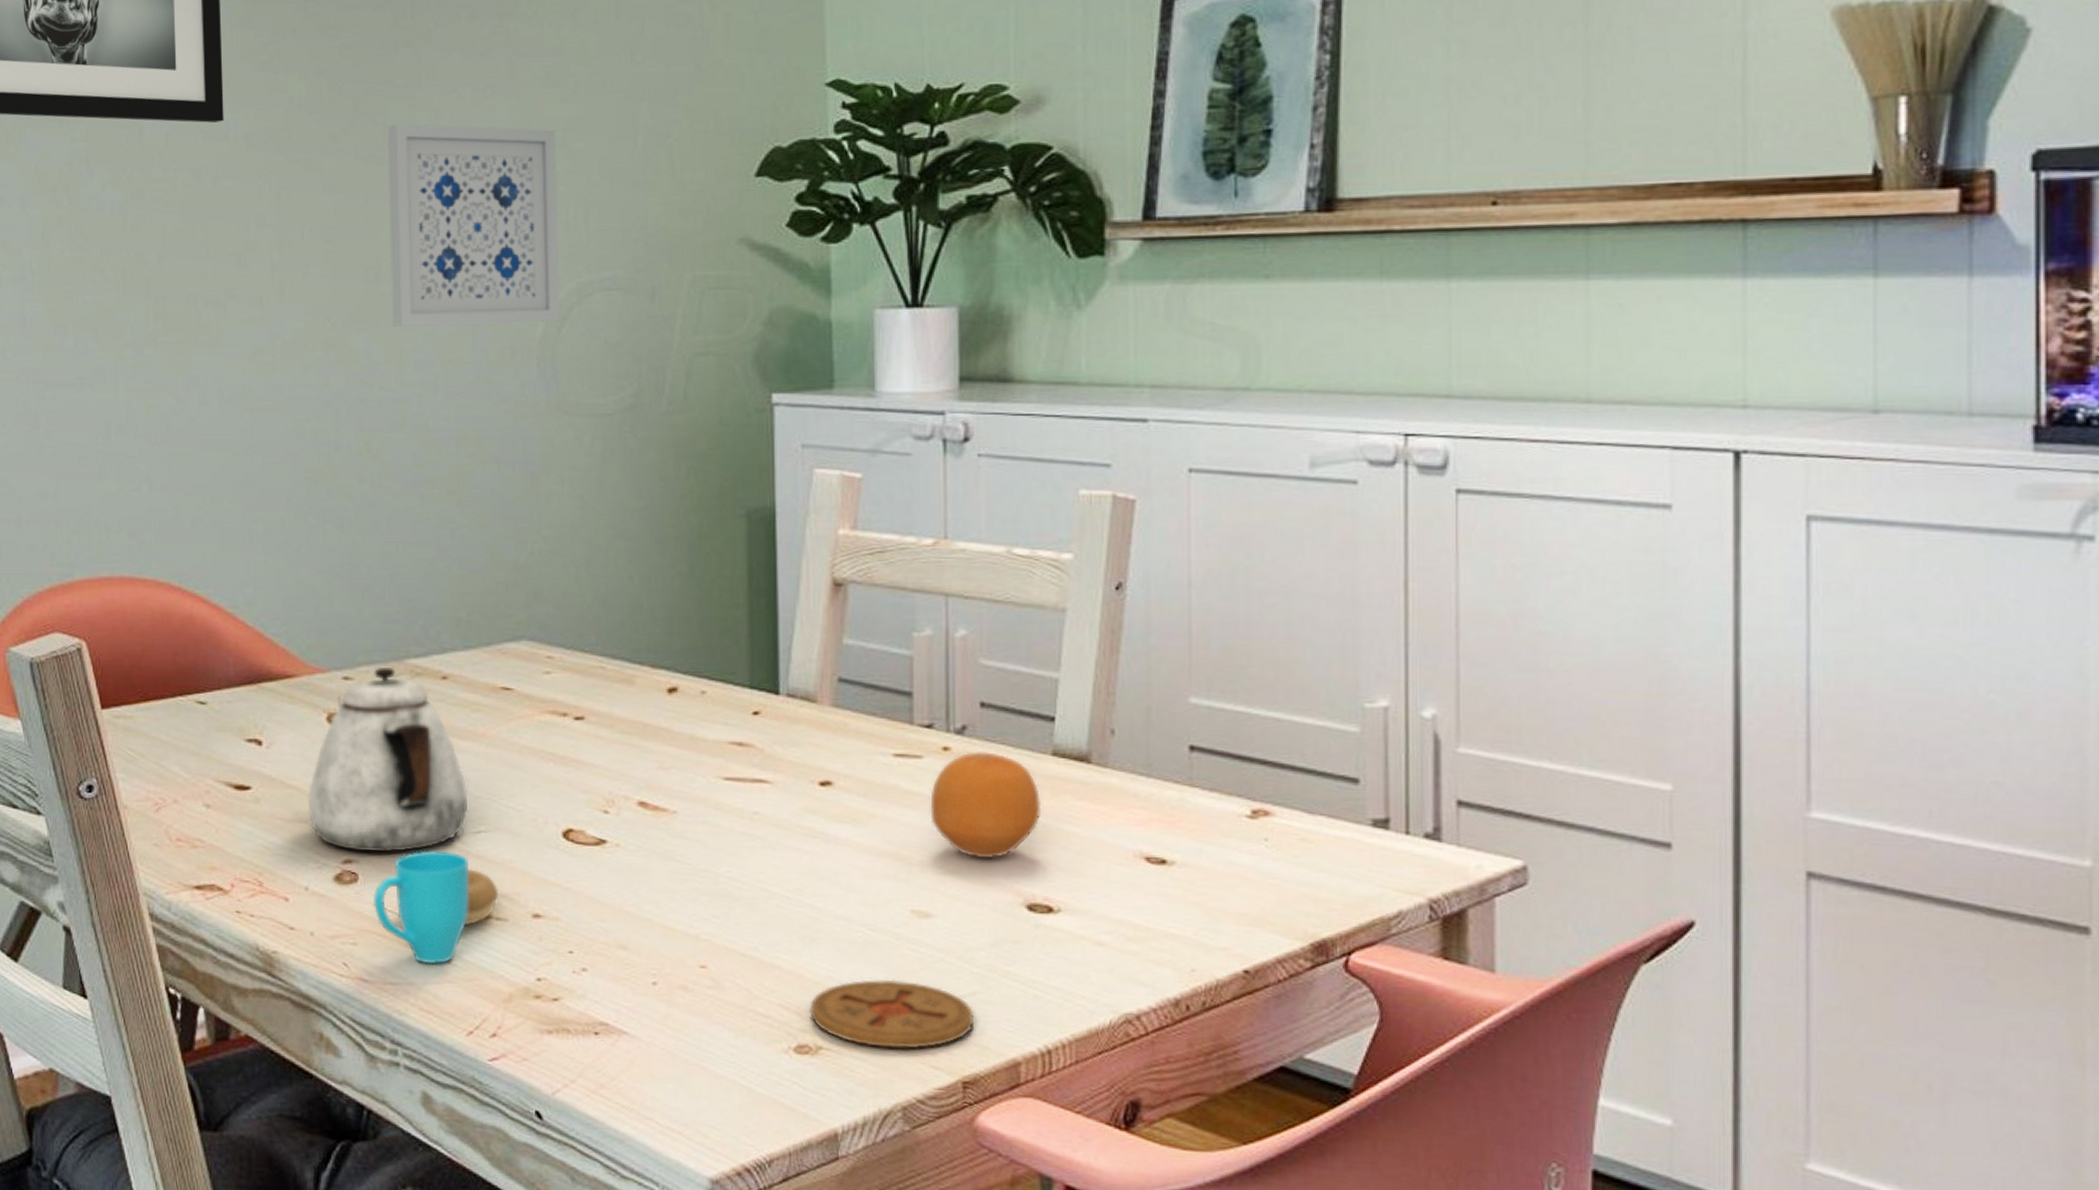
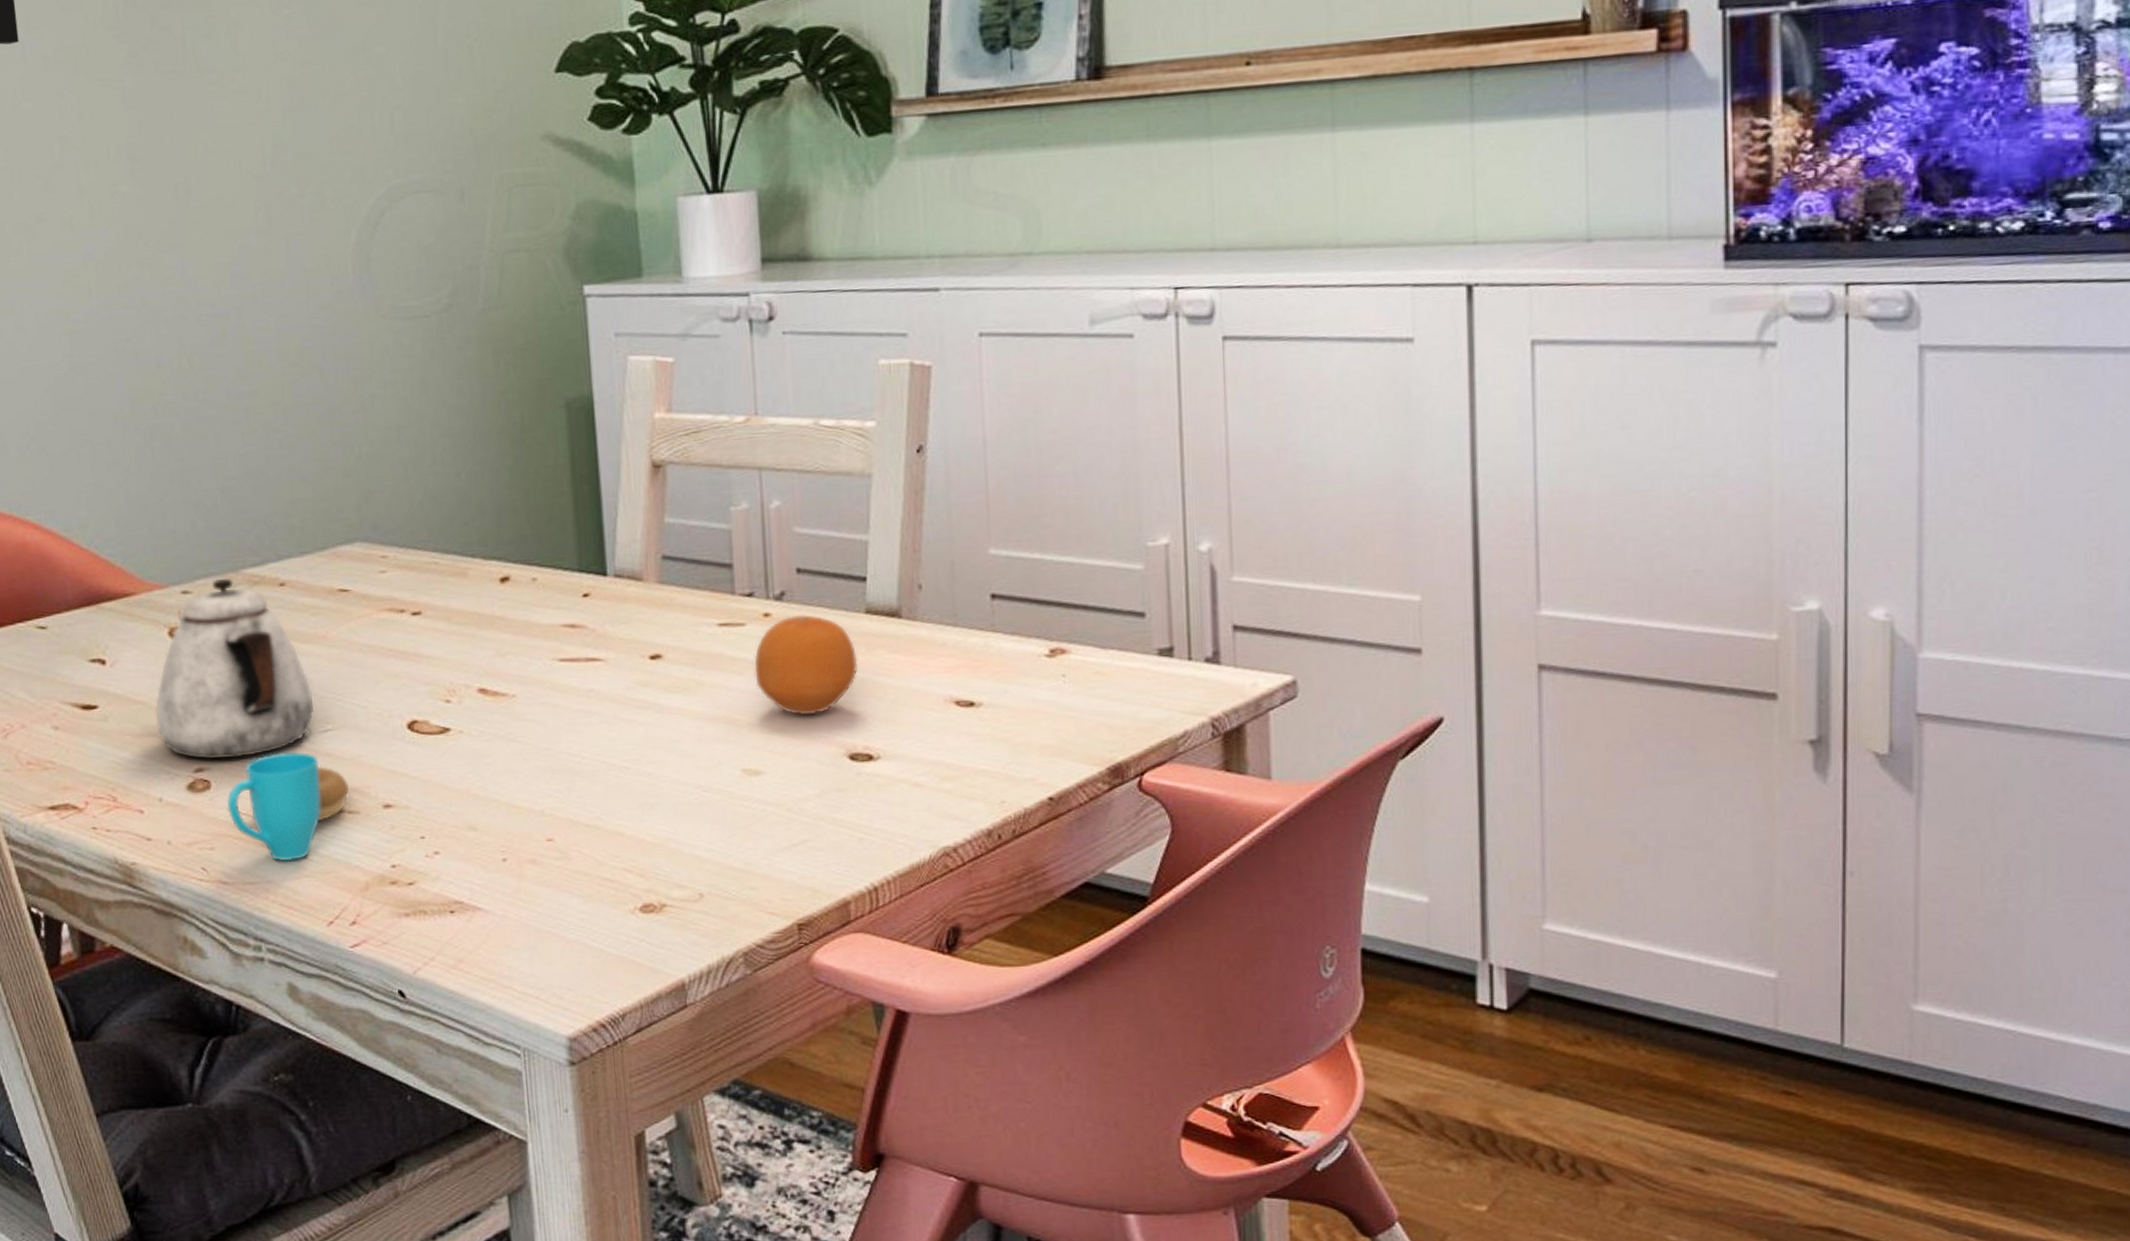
wall art: present [387,123,559,326] -> none [187,35,372,241]
coaster: present [809,979,975,1049] -> none [652,835,807,900]

